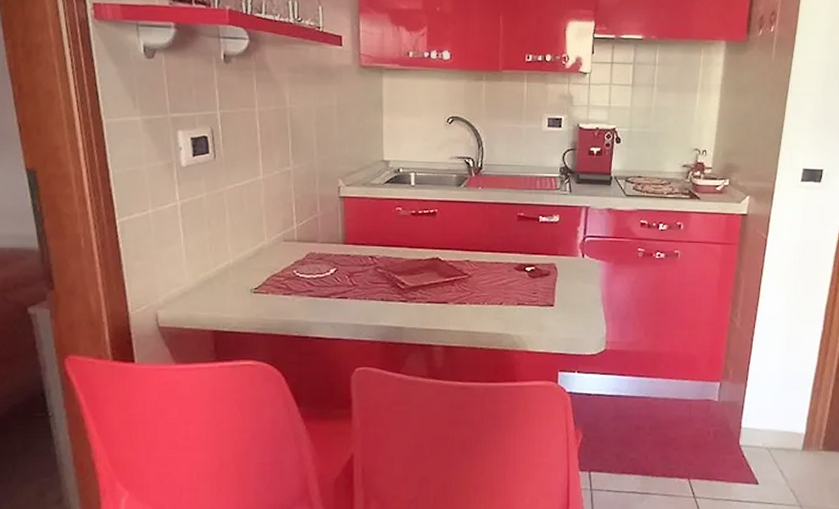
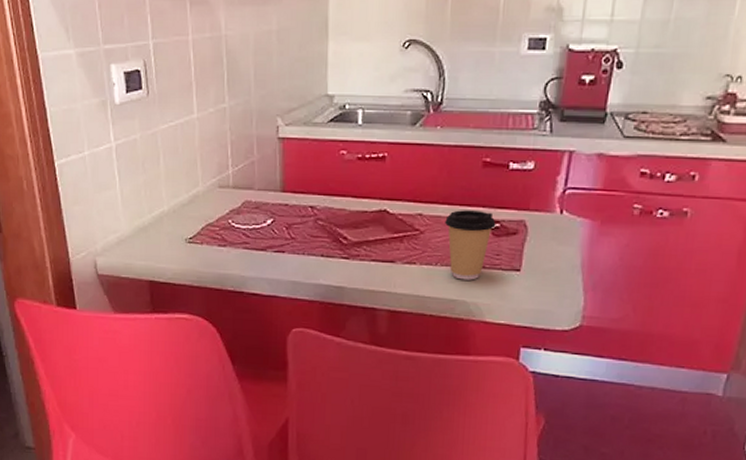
coffee cup: none [489,256,531,316] -> present [445,210,496,280]

